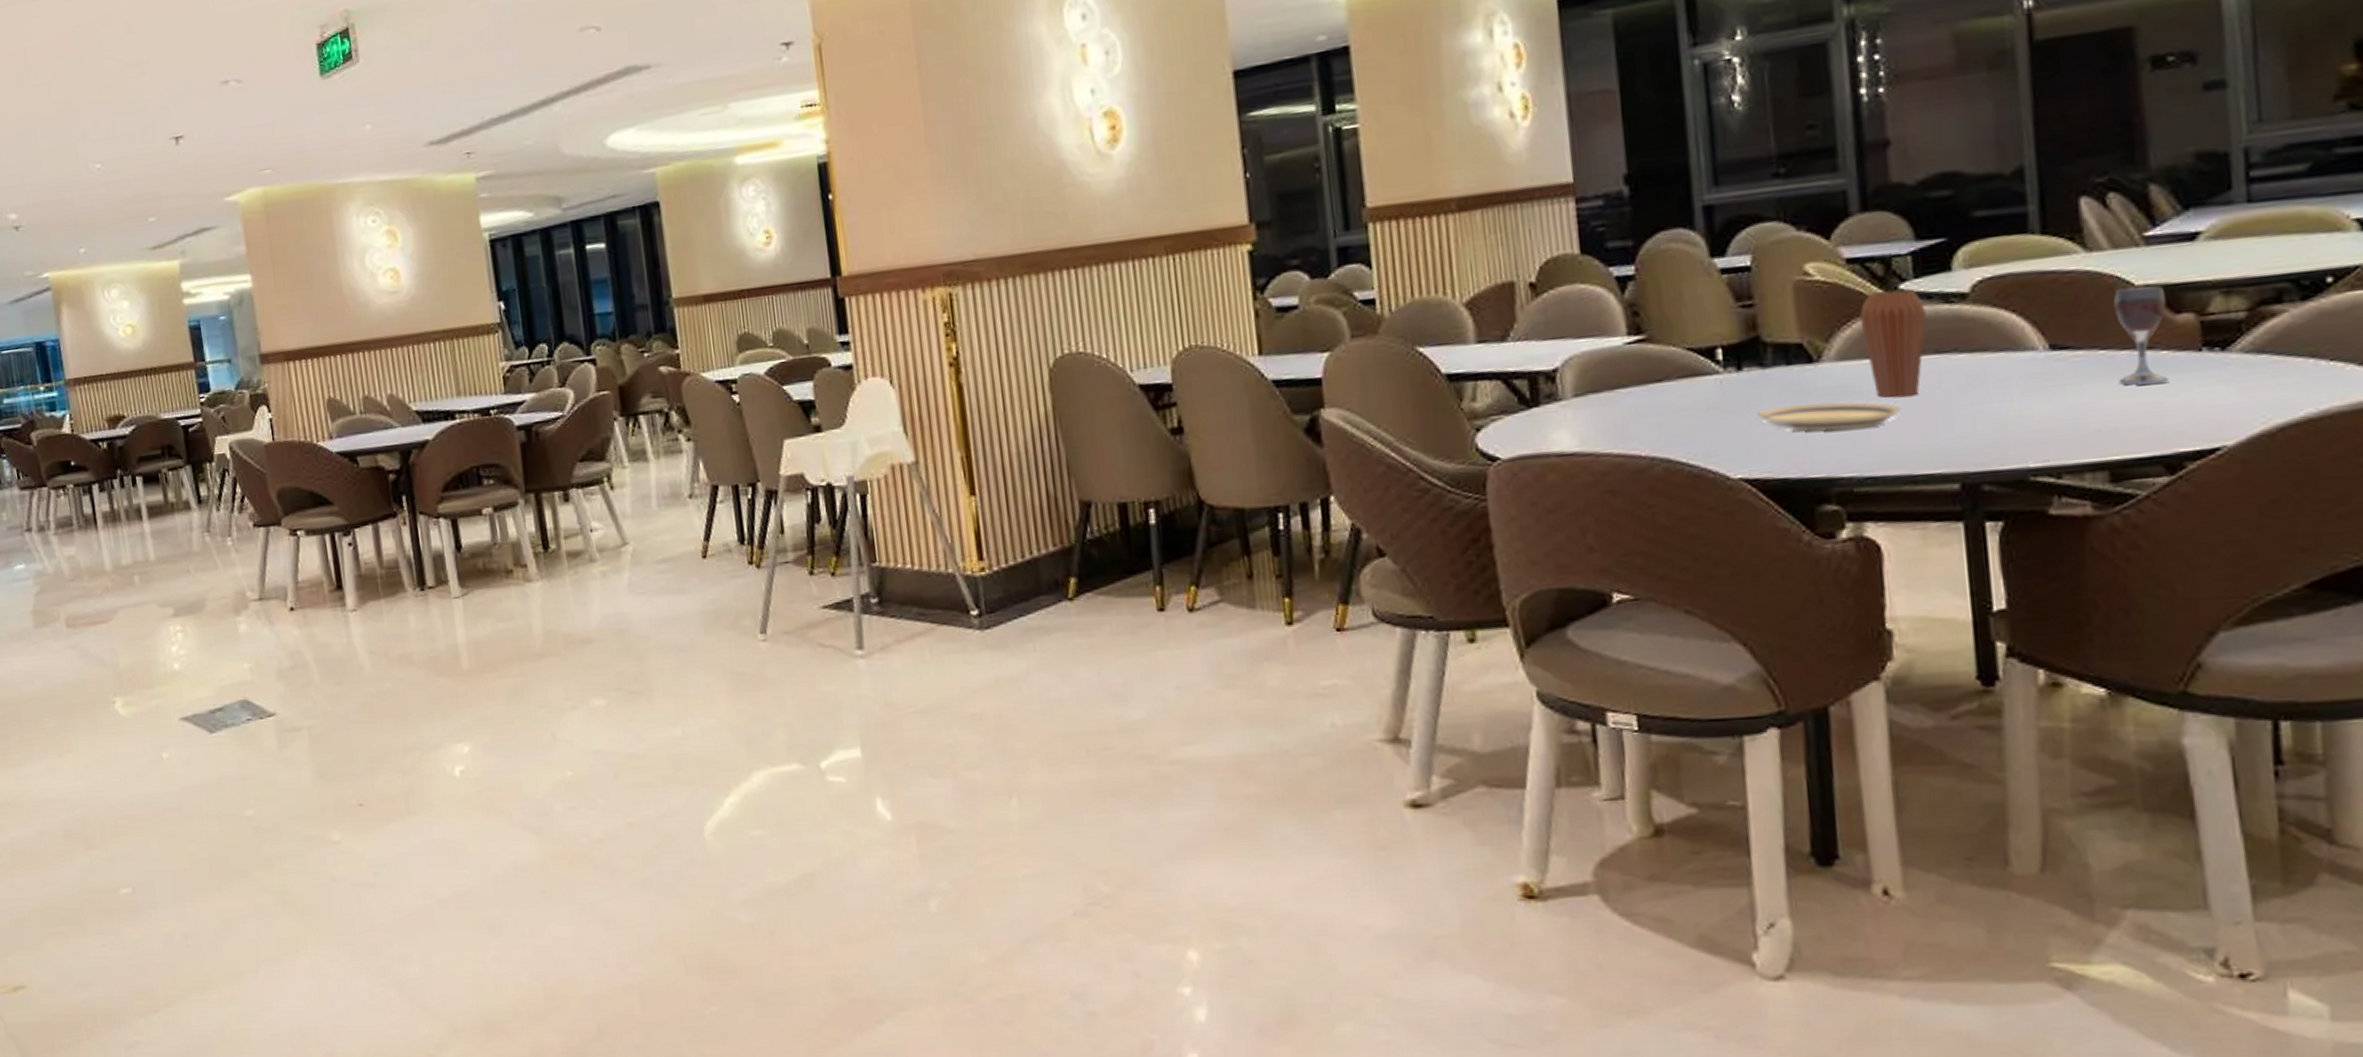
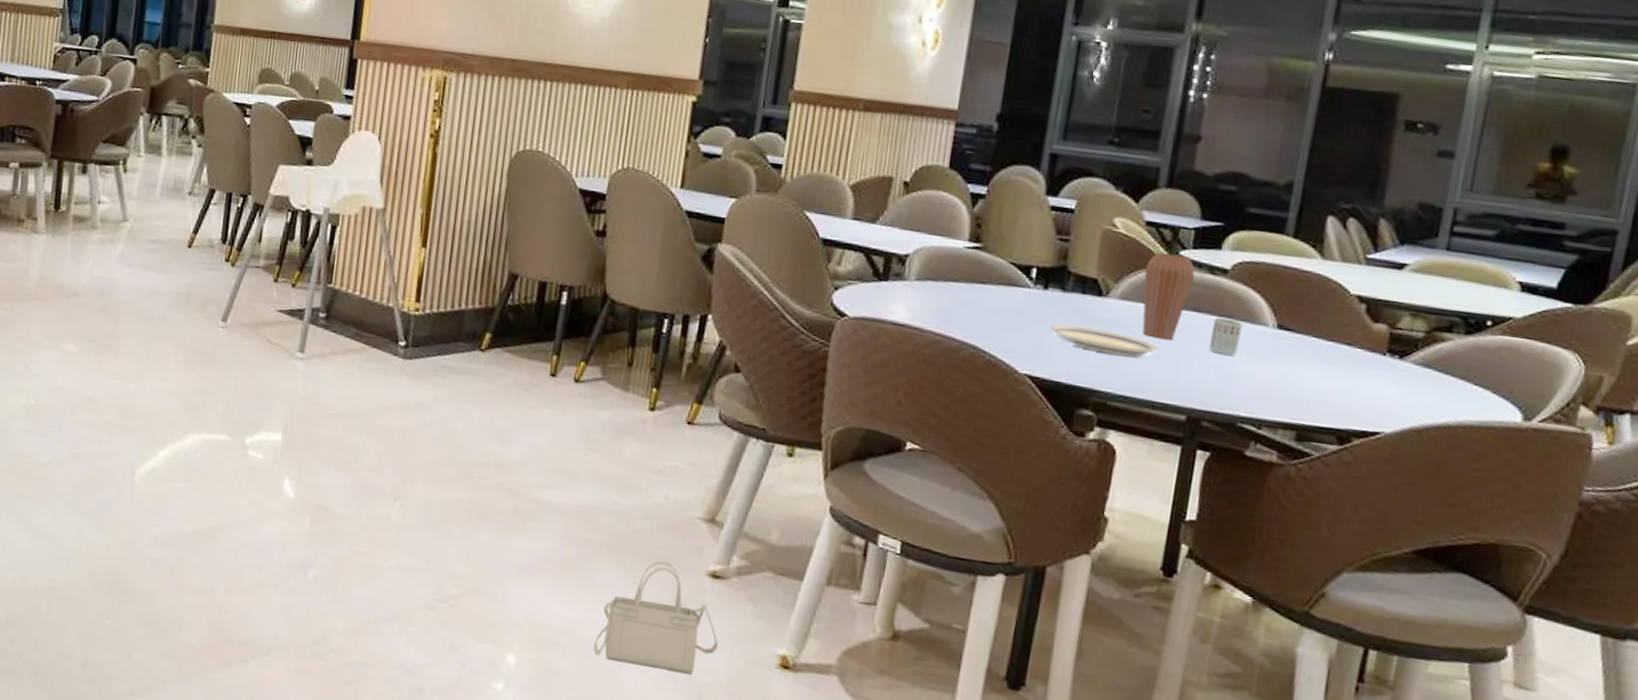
handbag: none [1288,800,1441,933] -> present [593,560,718,675]
cup: none [1964,352,2006,400] -> present [1209,317,1242,357]
cup: present [2114,285,2168,386] -> none [1321,293,1371,374]

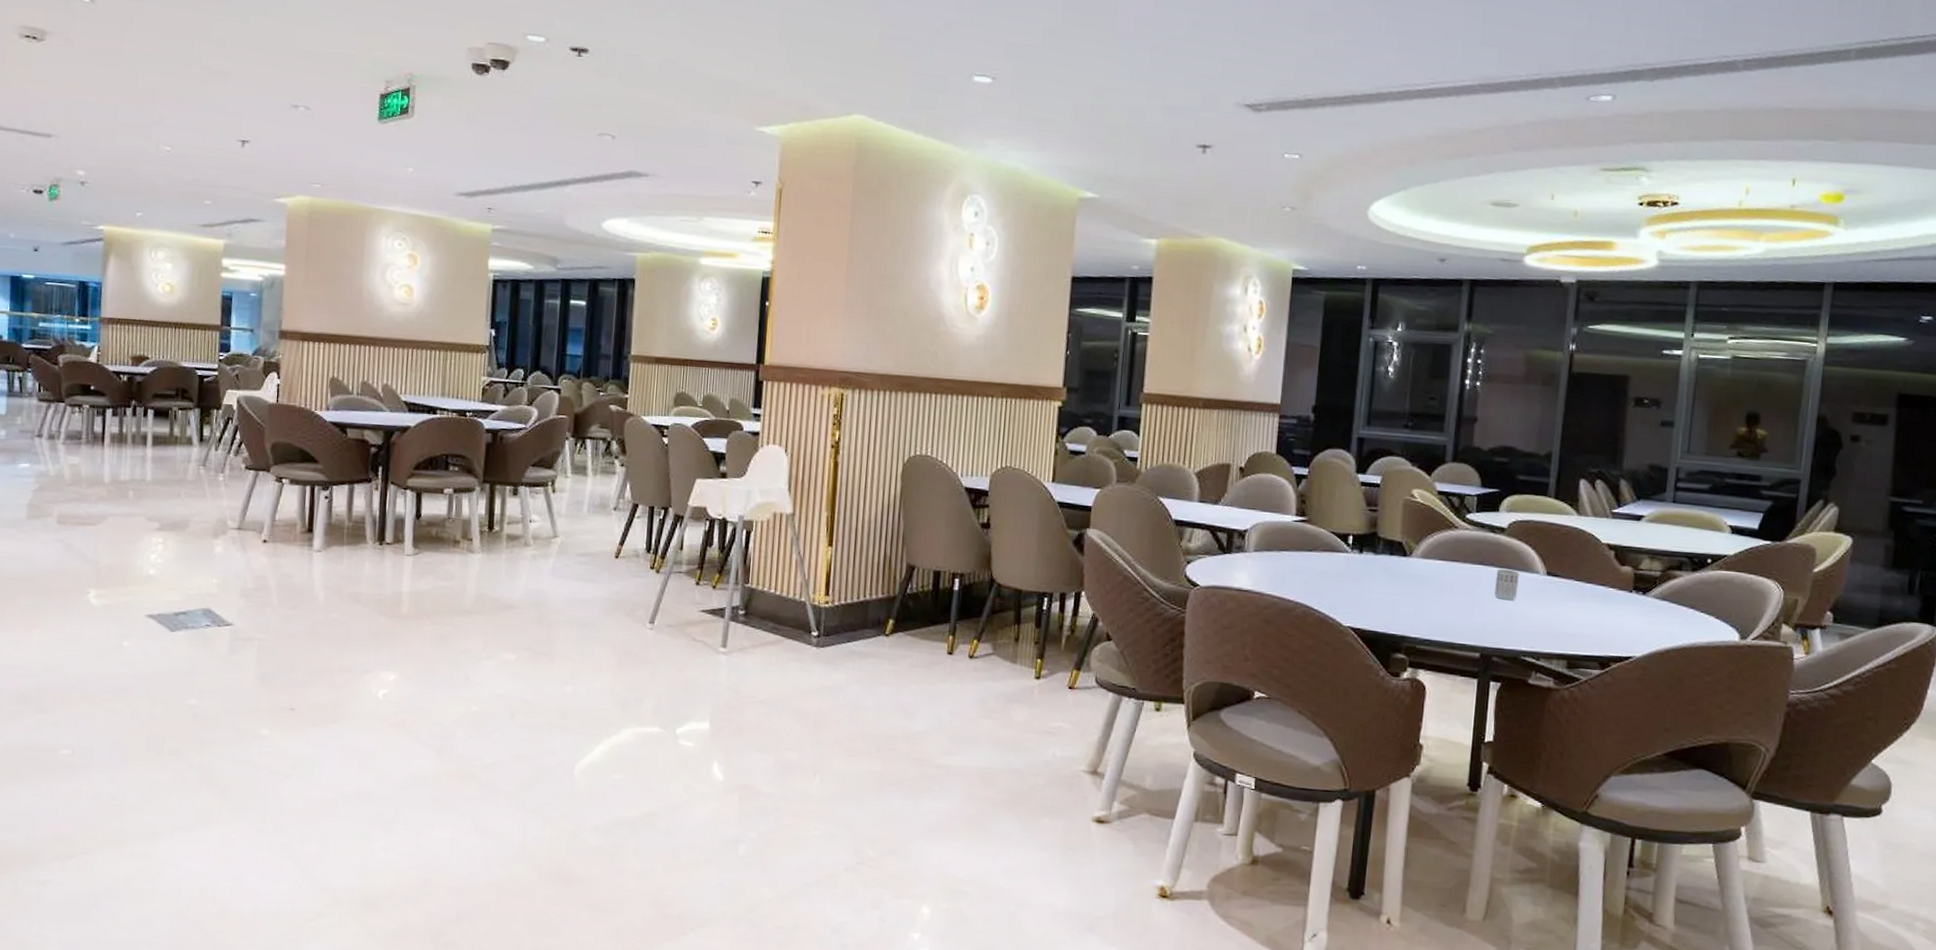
handbag: present [593,560,718,675] -> none [997,811,1106,910]
plate: present [1050,324,1157,357] -> none [1366,582,1453,606]
vase: present [1142,252,1195,341] -> none [1439,517,1479,591]

